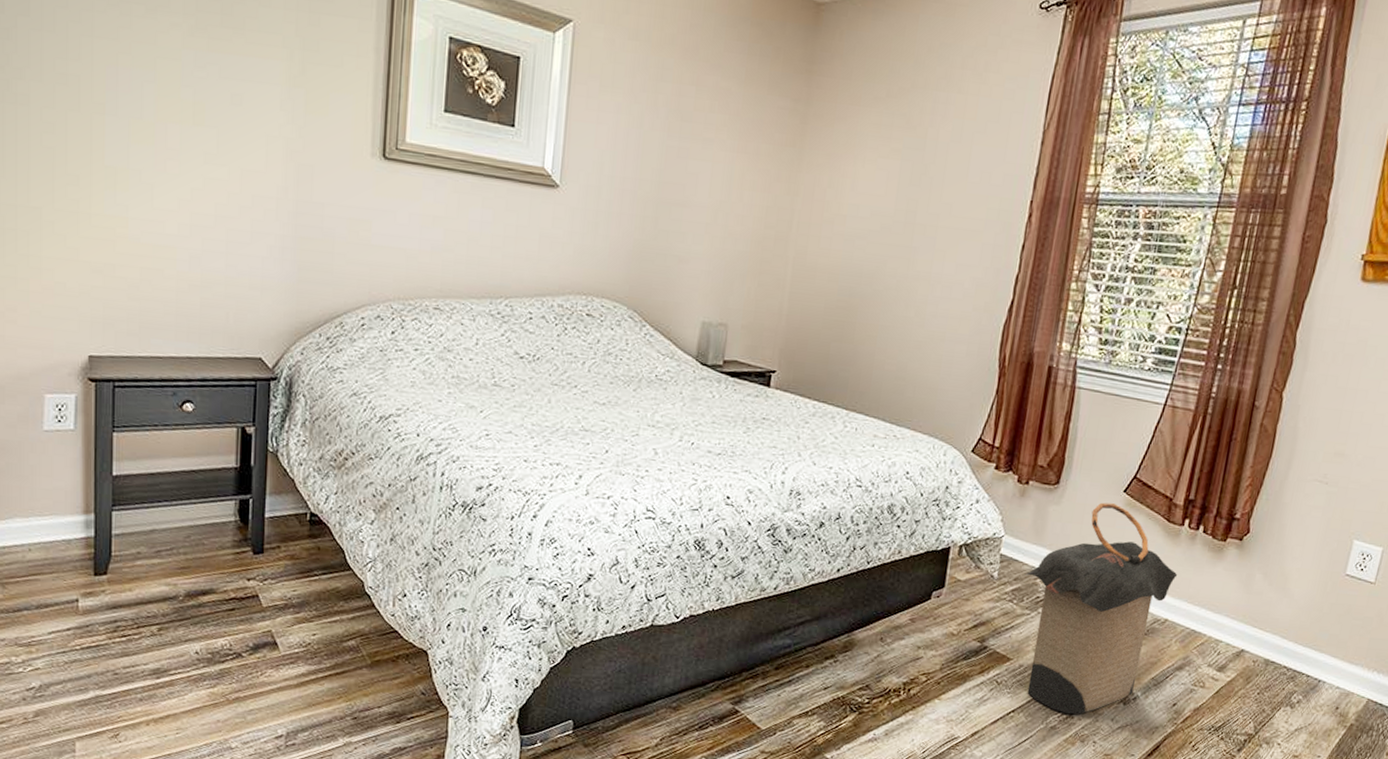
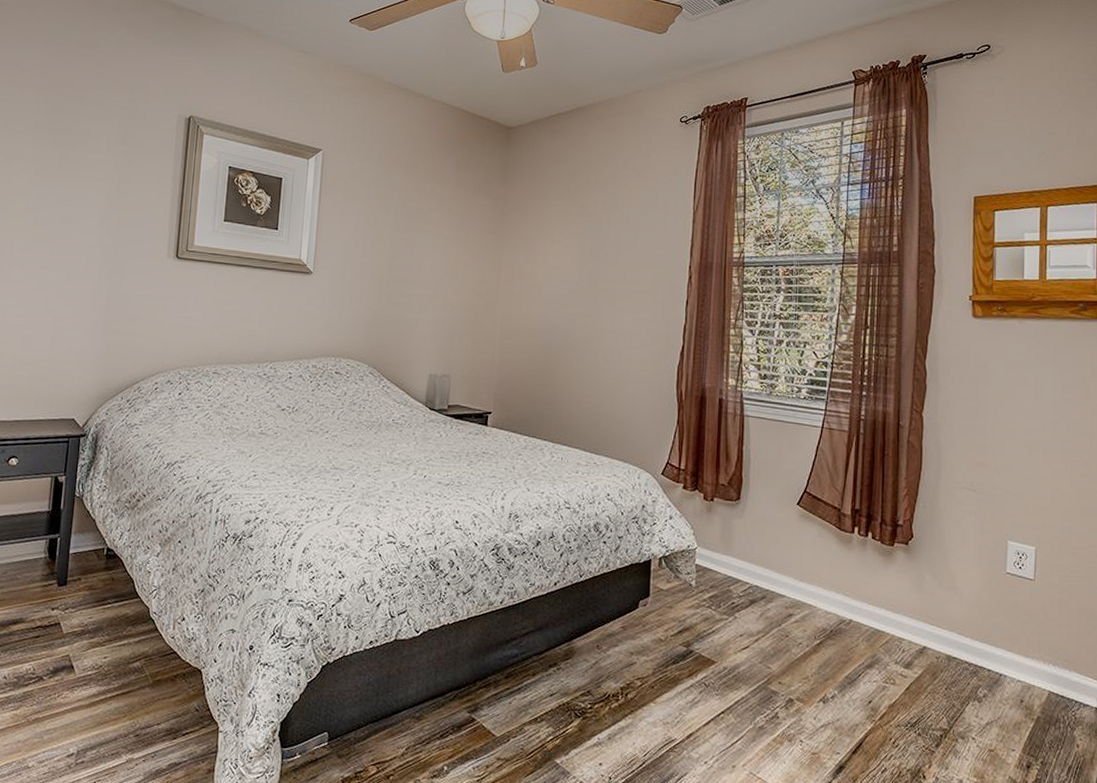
laundry hamper: present [1025,502,1178,715] -> none [719,515,855,715]

